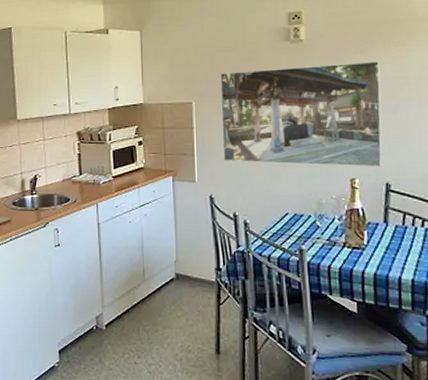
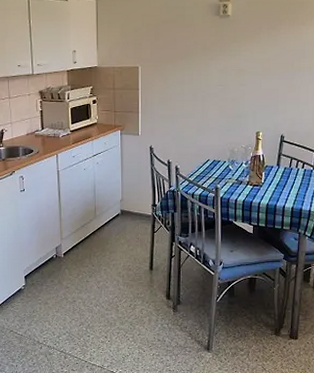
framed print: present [220,61,383,167] -> none [162,37,286,123]

